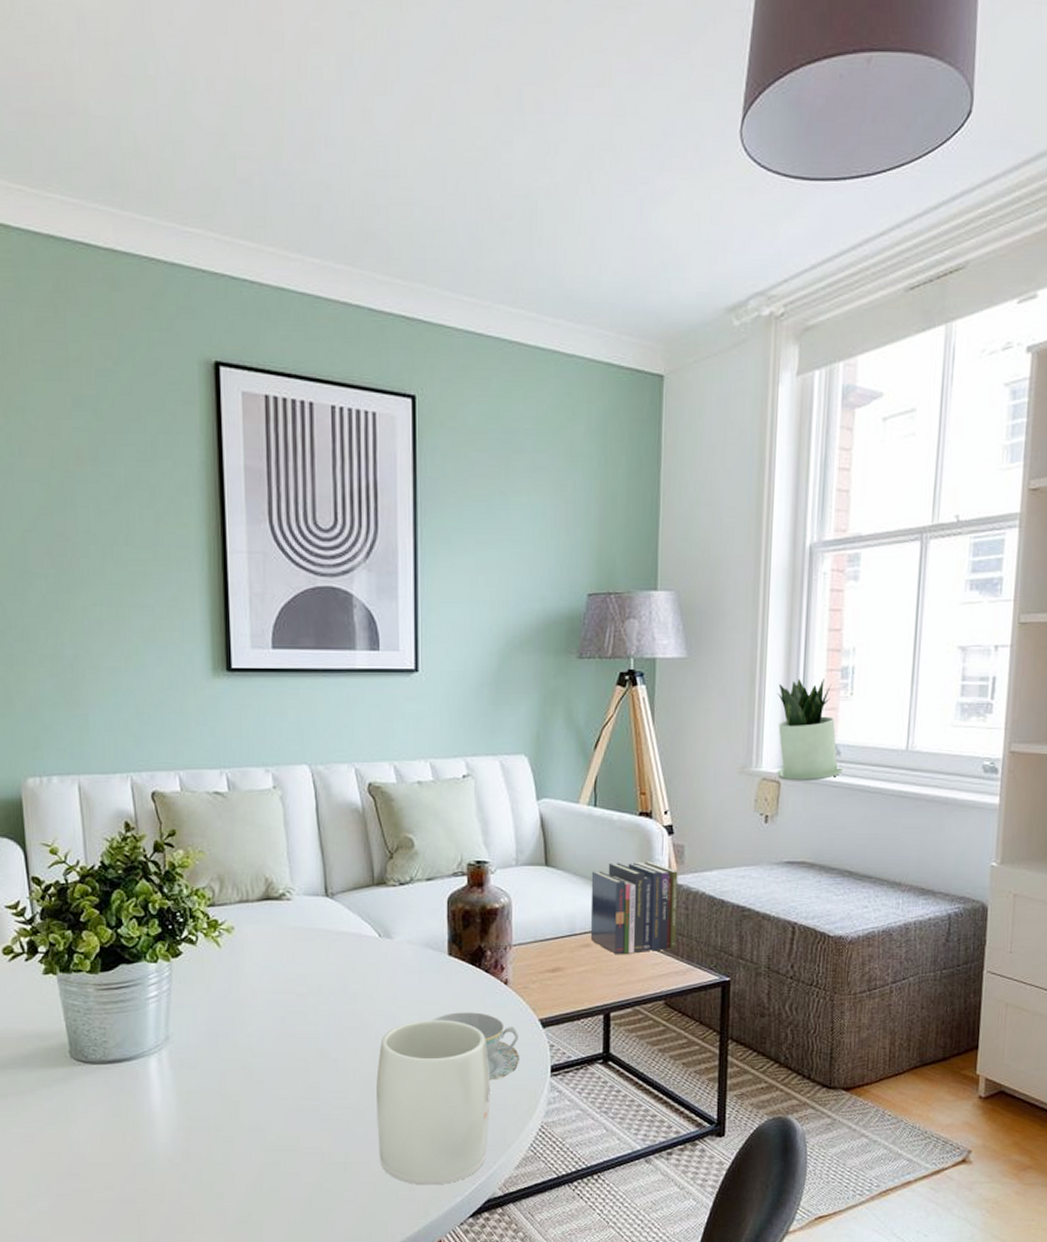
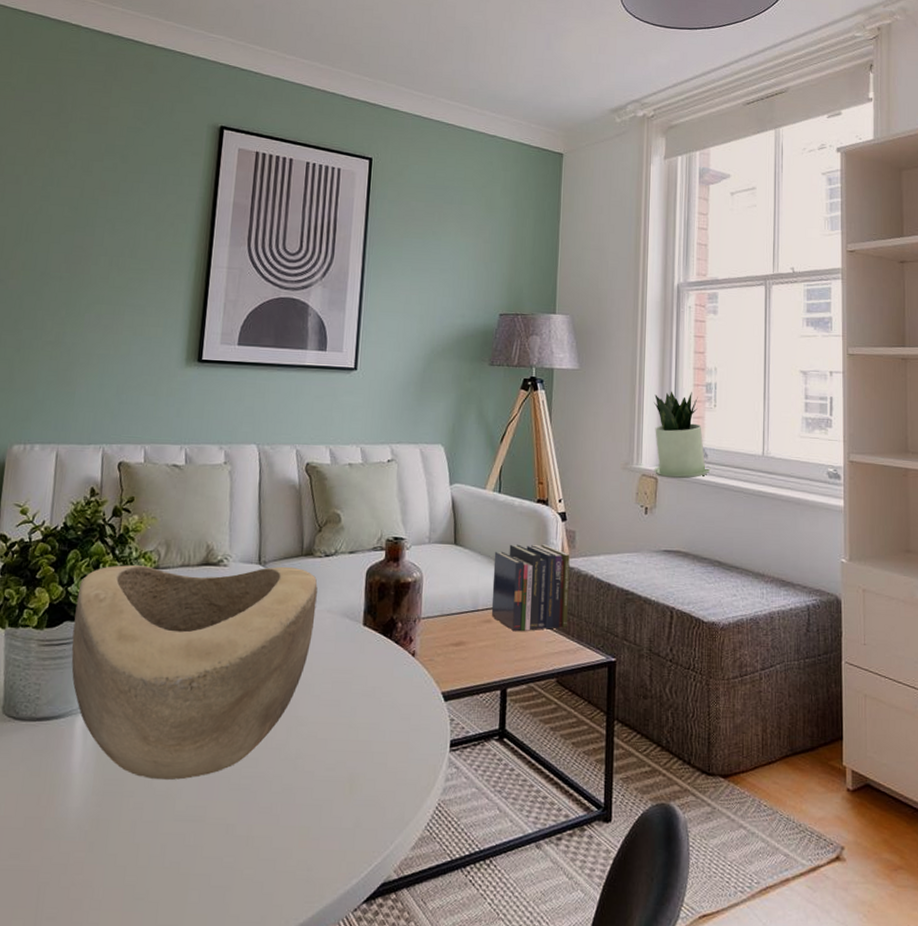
decorative bowl: none [129,897,394,1113] -> present [71,565,318,780]
mug: present [376,1020,490,1185] -> none [281,689,394,865]
teacup: present [433,1012,519,1080] -> none [344,682,422,754]

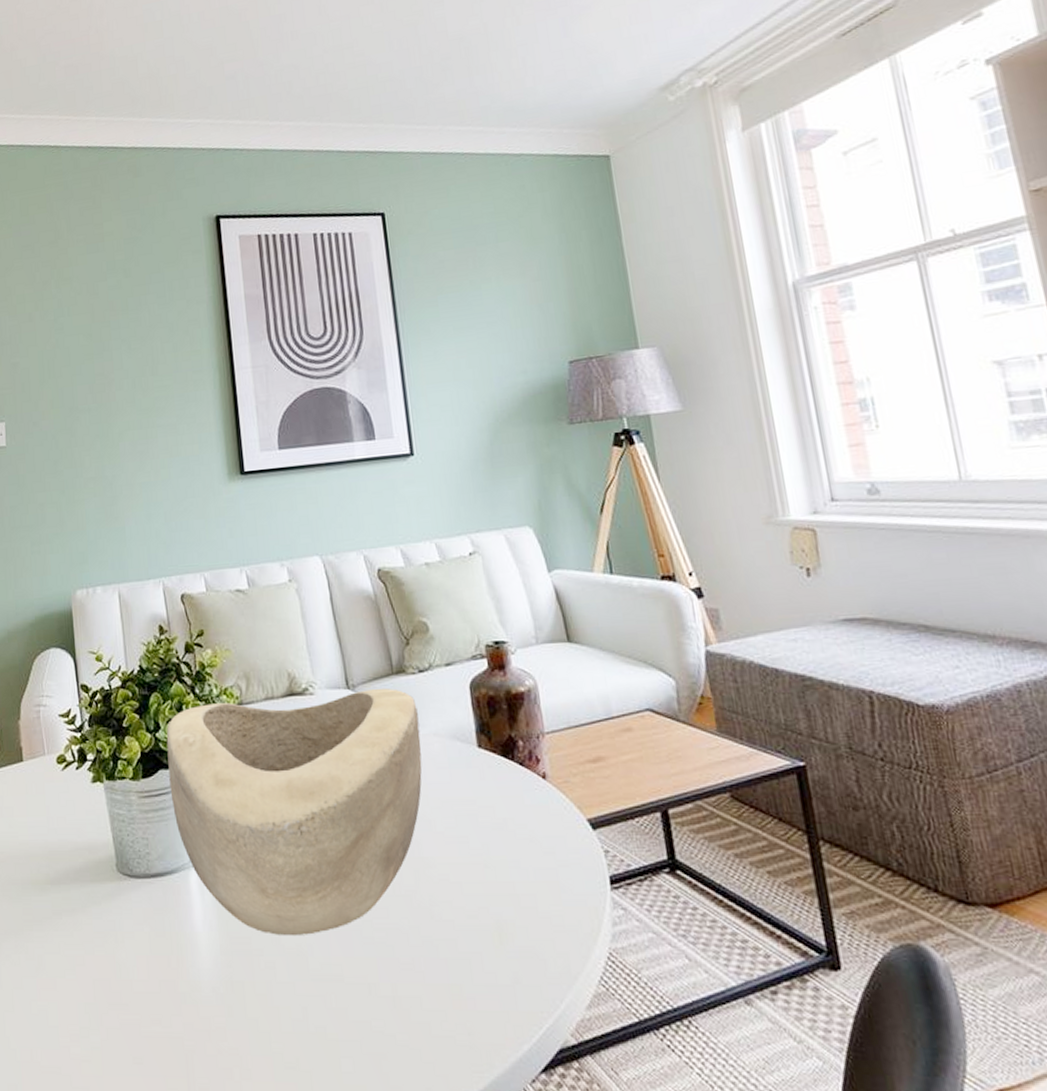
books: present [491,544,570,632] -> none [619,629,731,740]
planter: present [653,391,711,479] -> none [790,414,888,528]

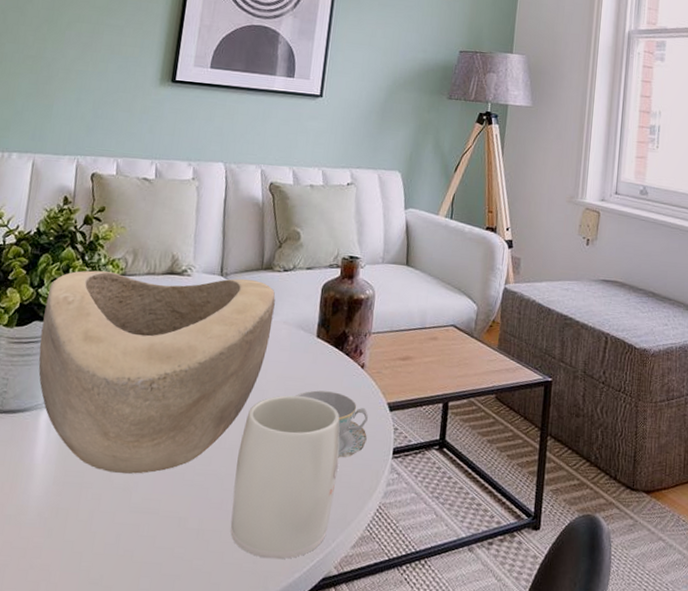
mug: none [417,822,551,1029] -> present [230,395,340,560]
teacup: none [470,812,572,895] -> present [295,390,368,458]

